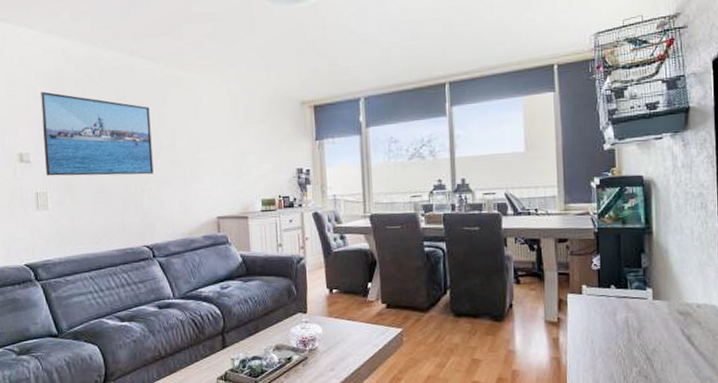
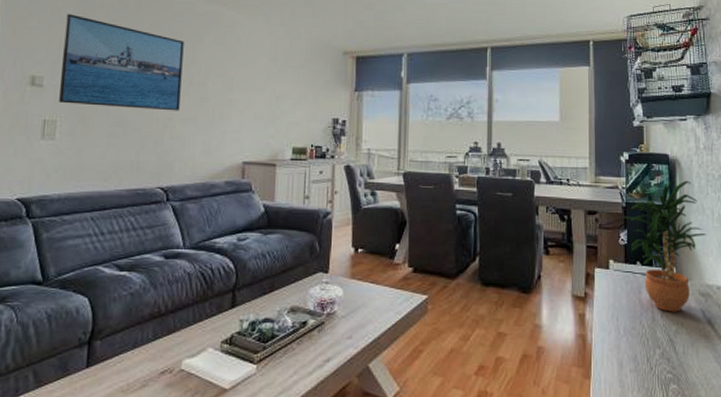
potted plant: none [593,201,686,332] -> present [621,180,707,312]

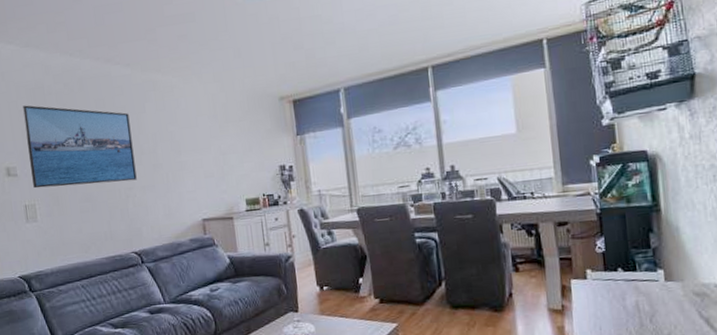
potted plant: present [621,180,707,312] -> none [595,175,699,316]

